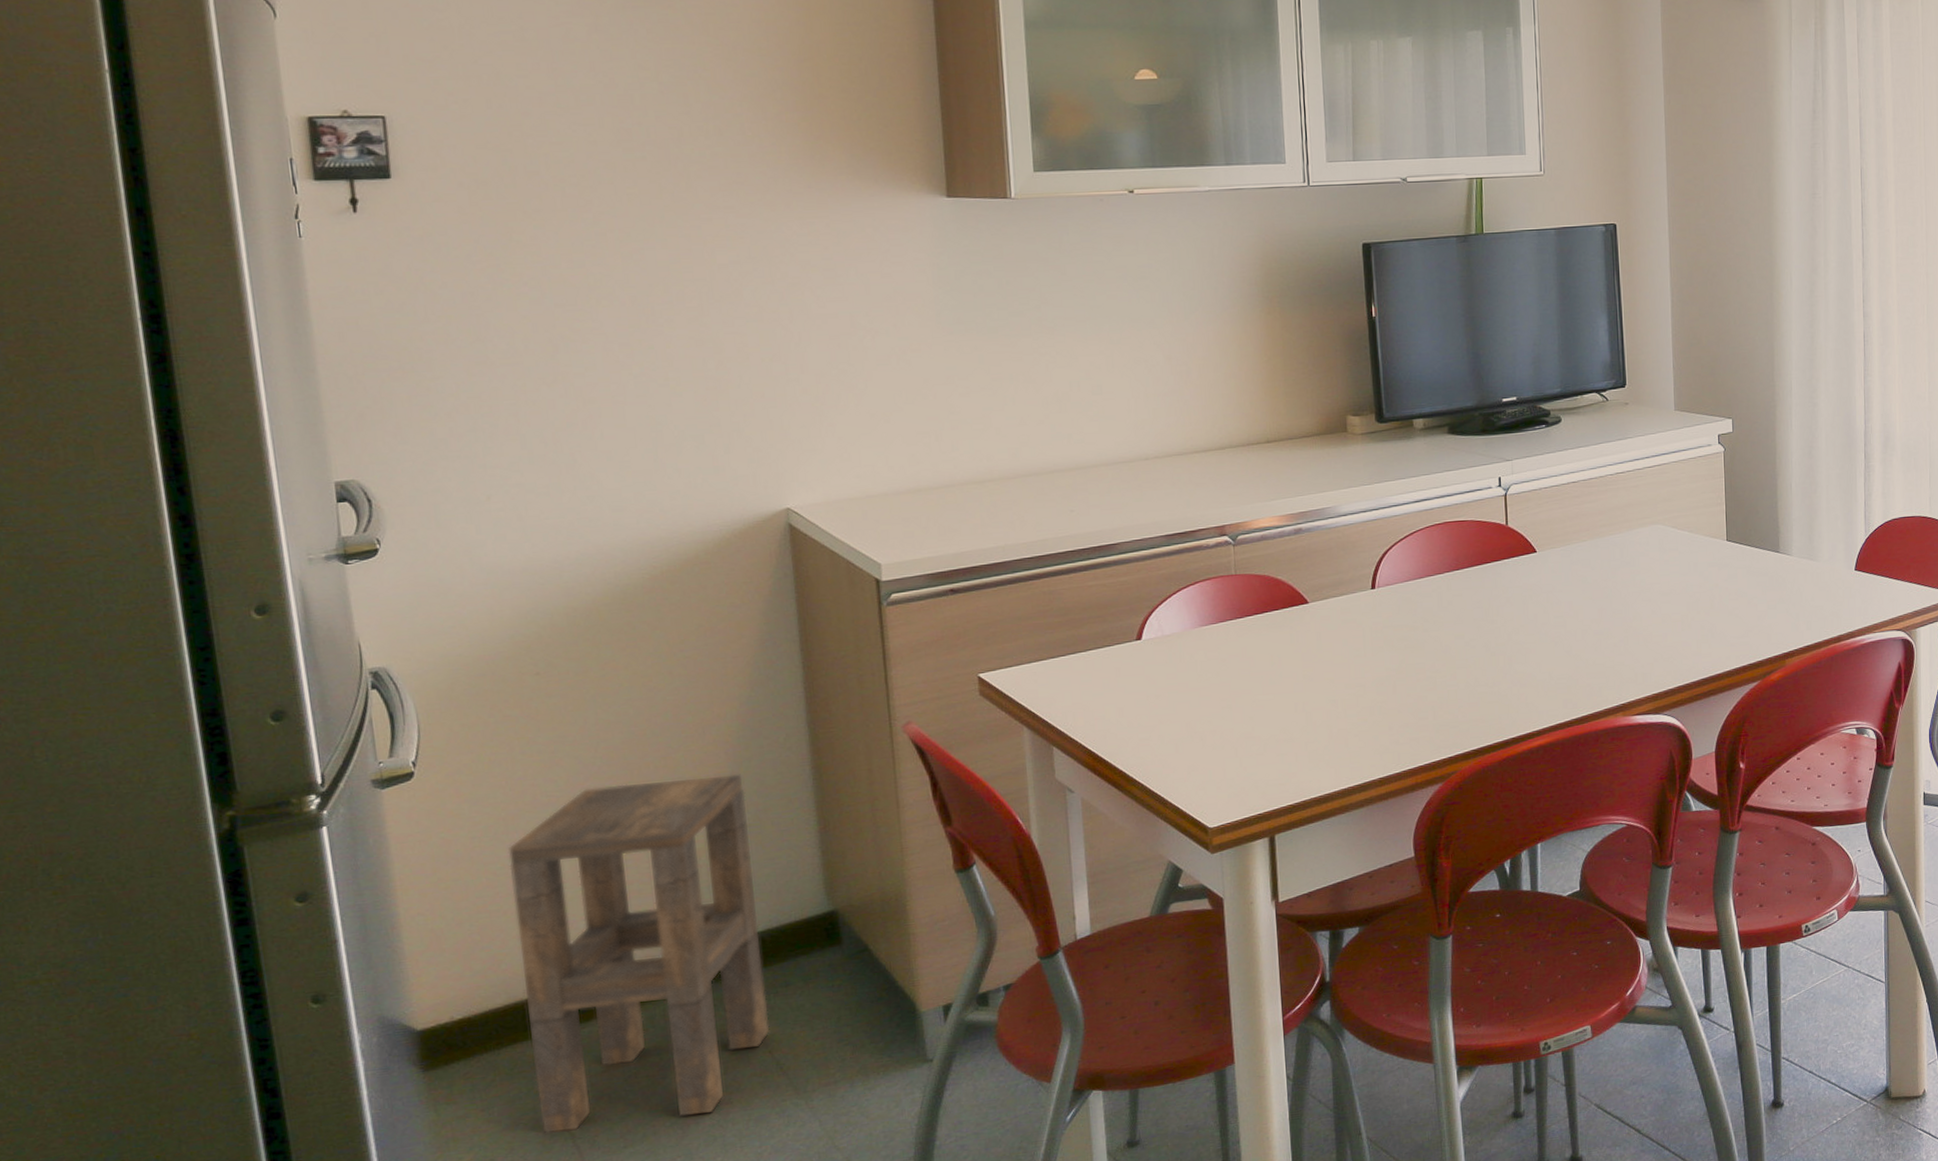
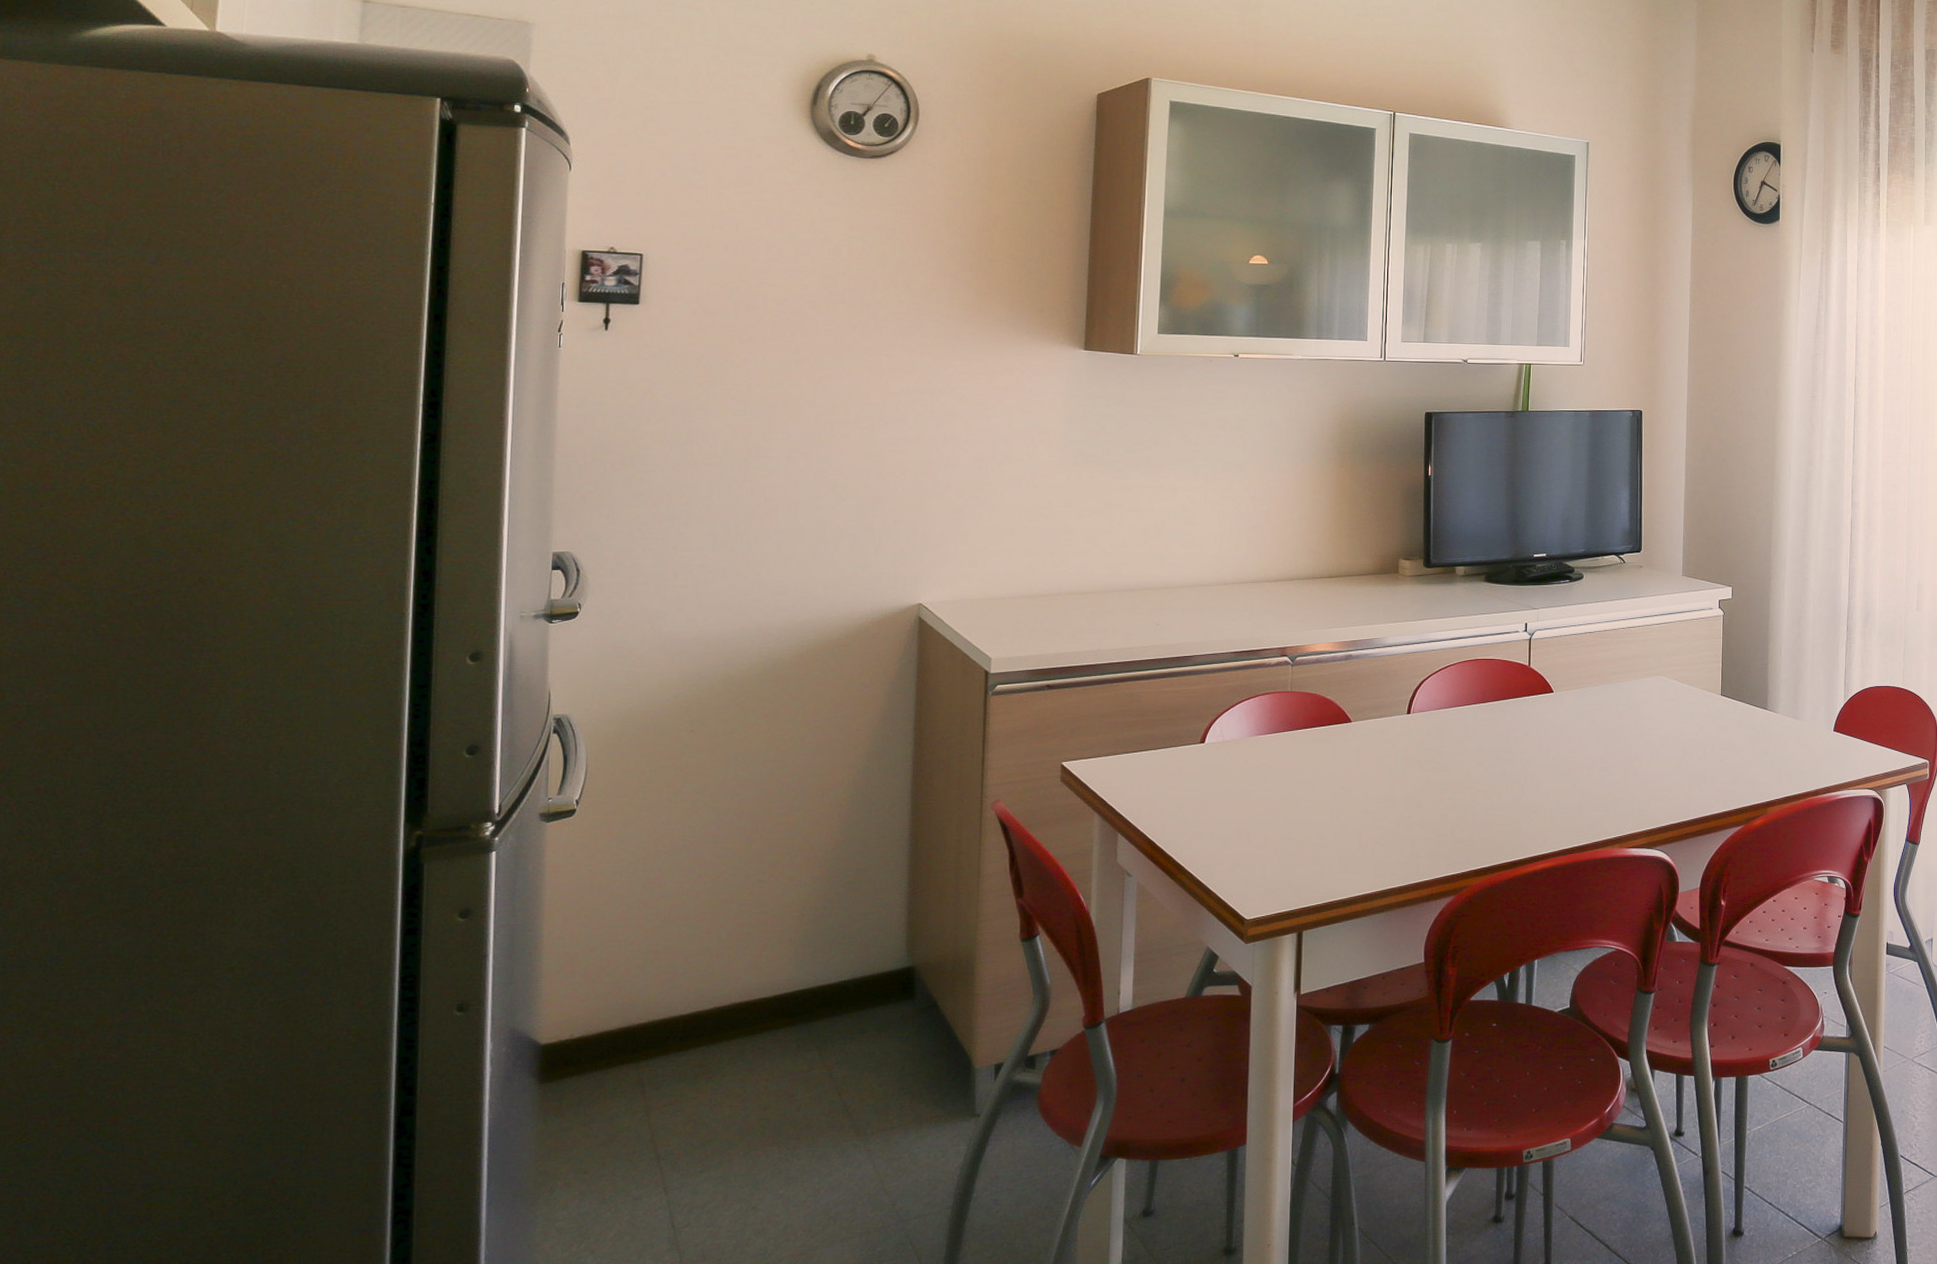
side table: present [509,774,770,1134] -> none [632,835,851,1152]

